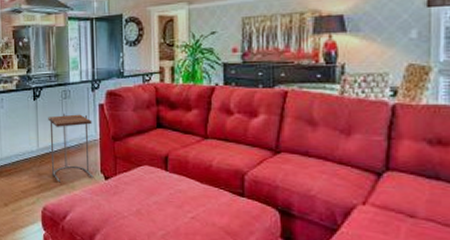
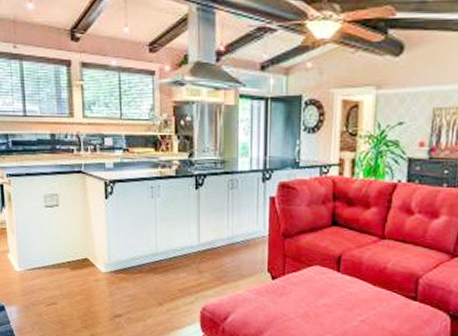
side table: present [48,113,94,183] -> none [211,205,261,282]

